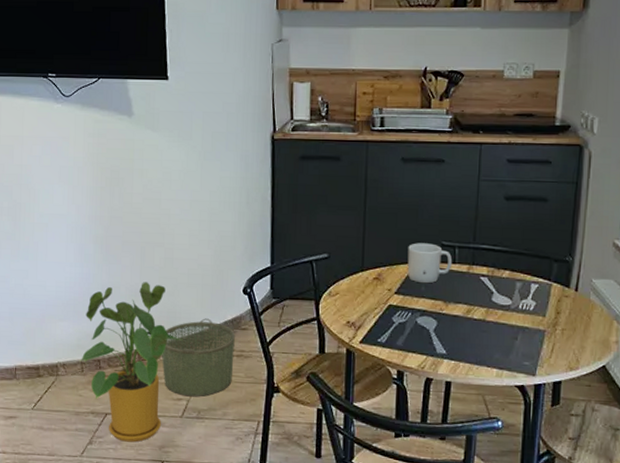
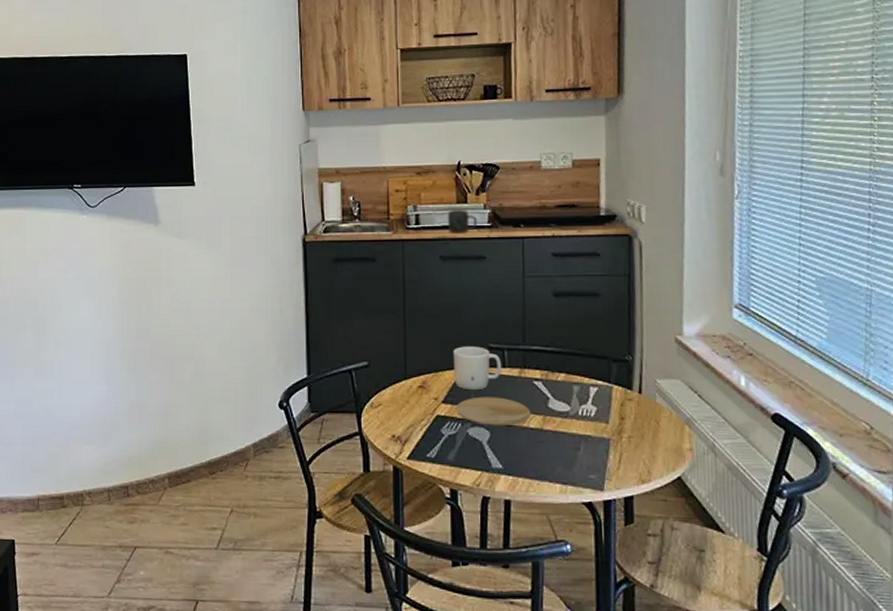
house plant: present [80,282,182,442] -> none [106,399,215,580]
basket: present [161,318,236,397] -> none [193,436,273,526]
plate: none [407,289,476,317] -> present [456,396,531,427]
mug: none [410,113,439,139] -> present [447,209,477,235]

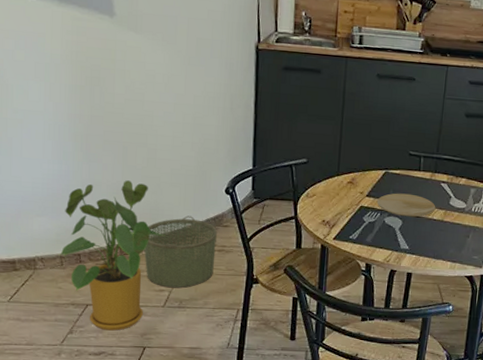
house plant: none [106,399,215,580] -> present [59,180,164,331]
basket: none [193,436,273,526] -> present [143,215,218,288]
mug: present [447,209,477,235] -> none [386,34,412,58]
mug: present [453,346,502,391] -> none [378,151,418,188]

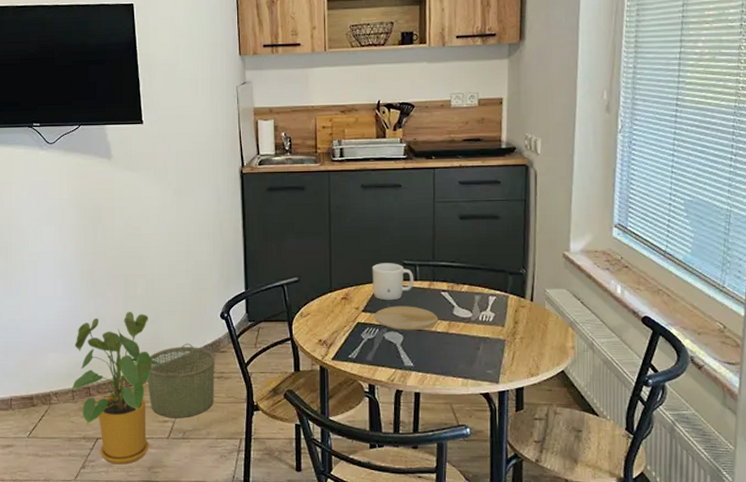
mug: none [378,151,418,188] -> present [372,263,414,301]

